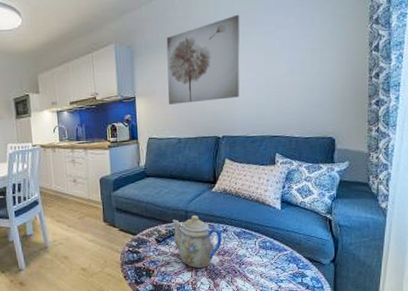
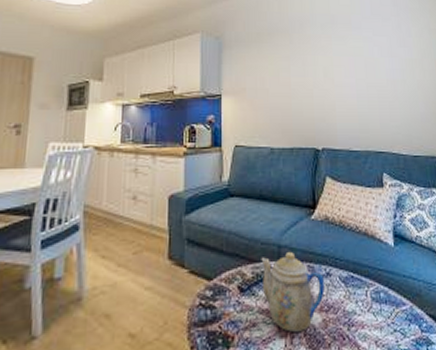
wall art: present [166,14,240,105] -> none [259,17,340,107]

